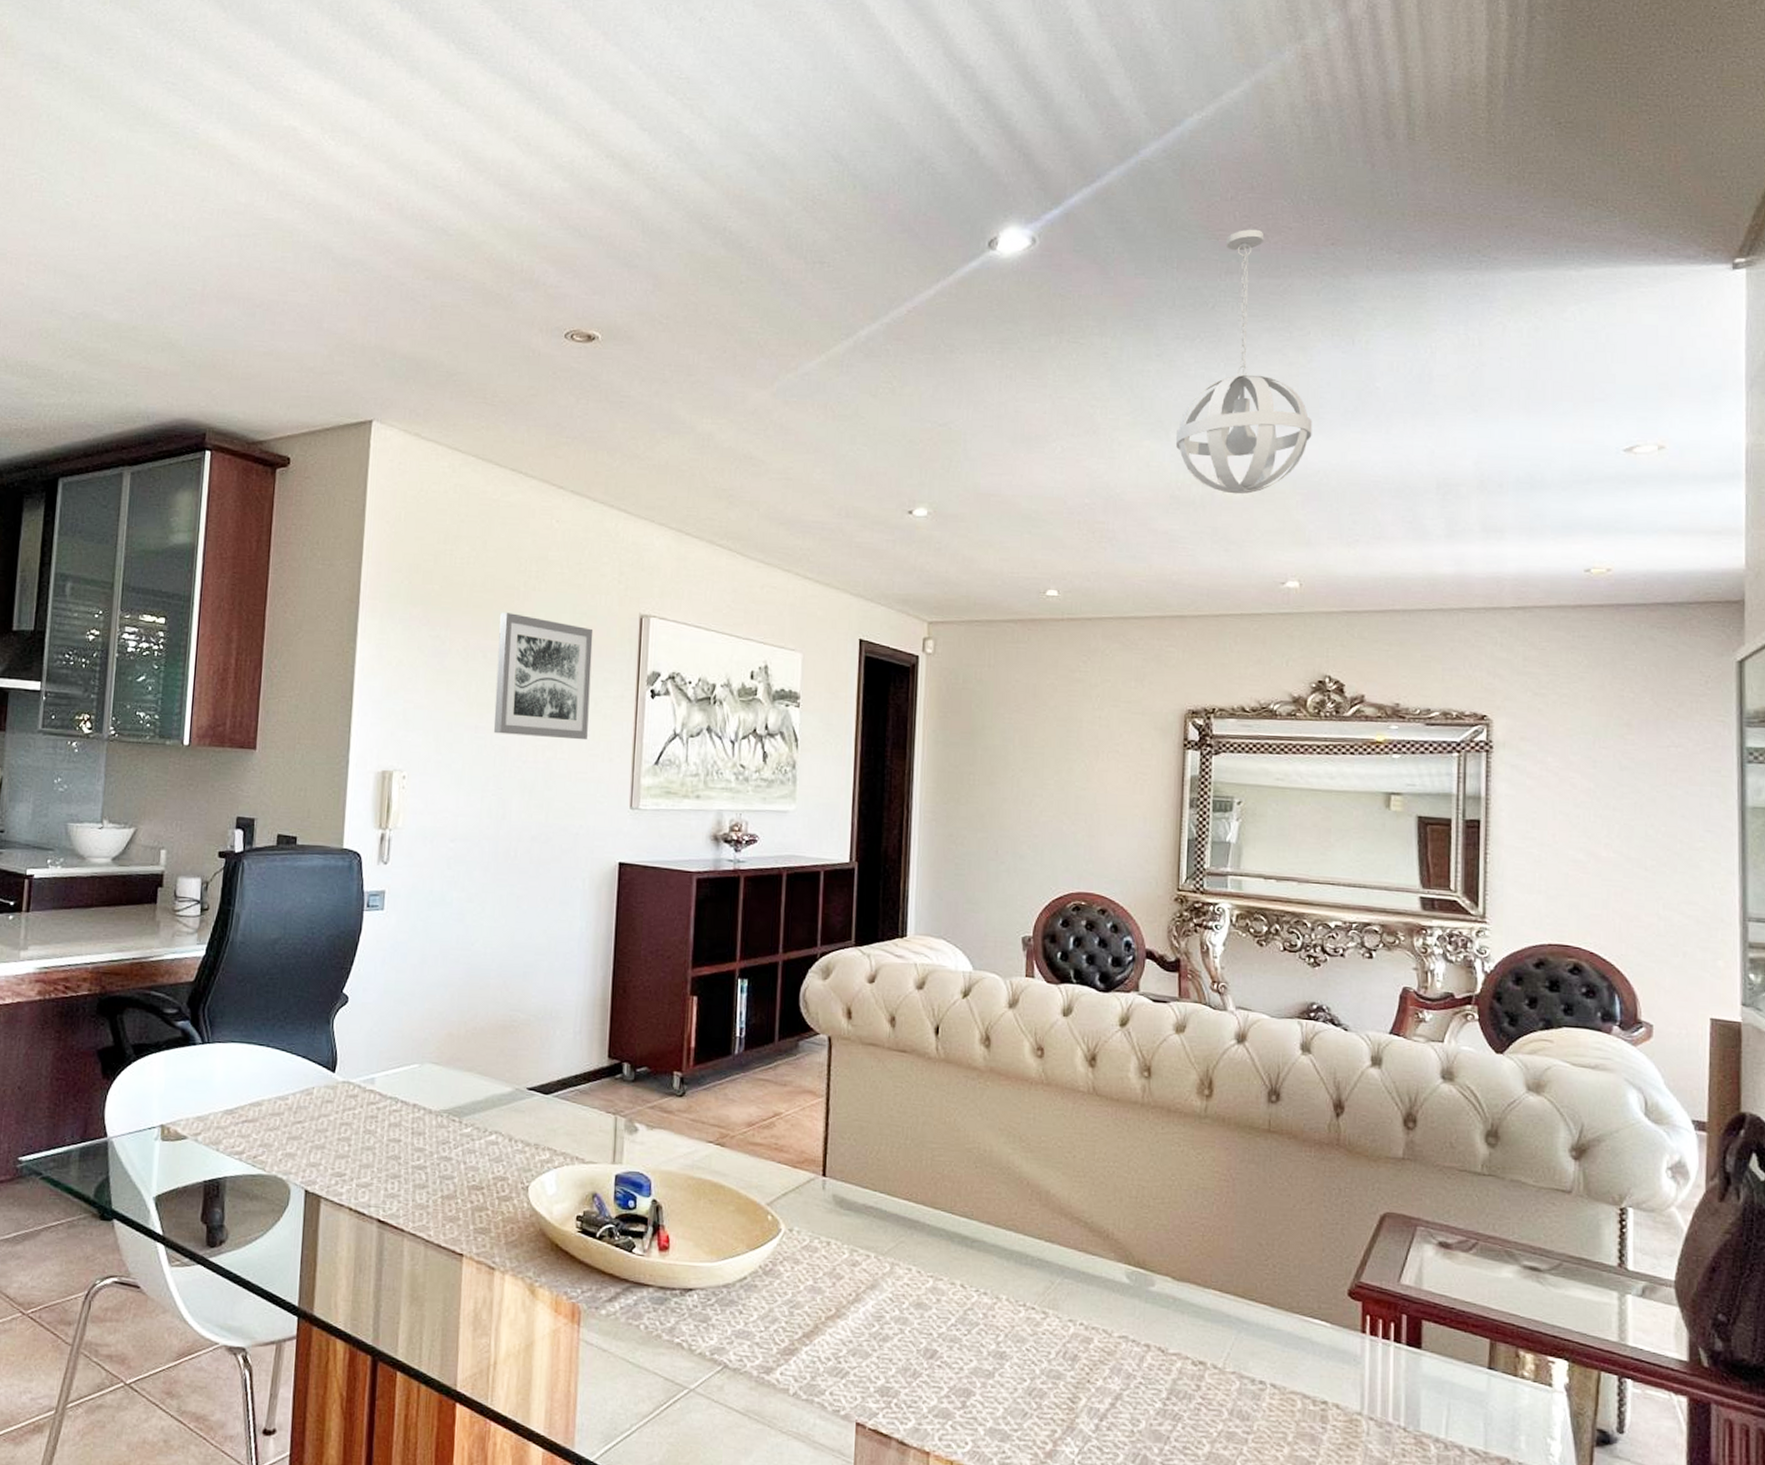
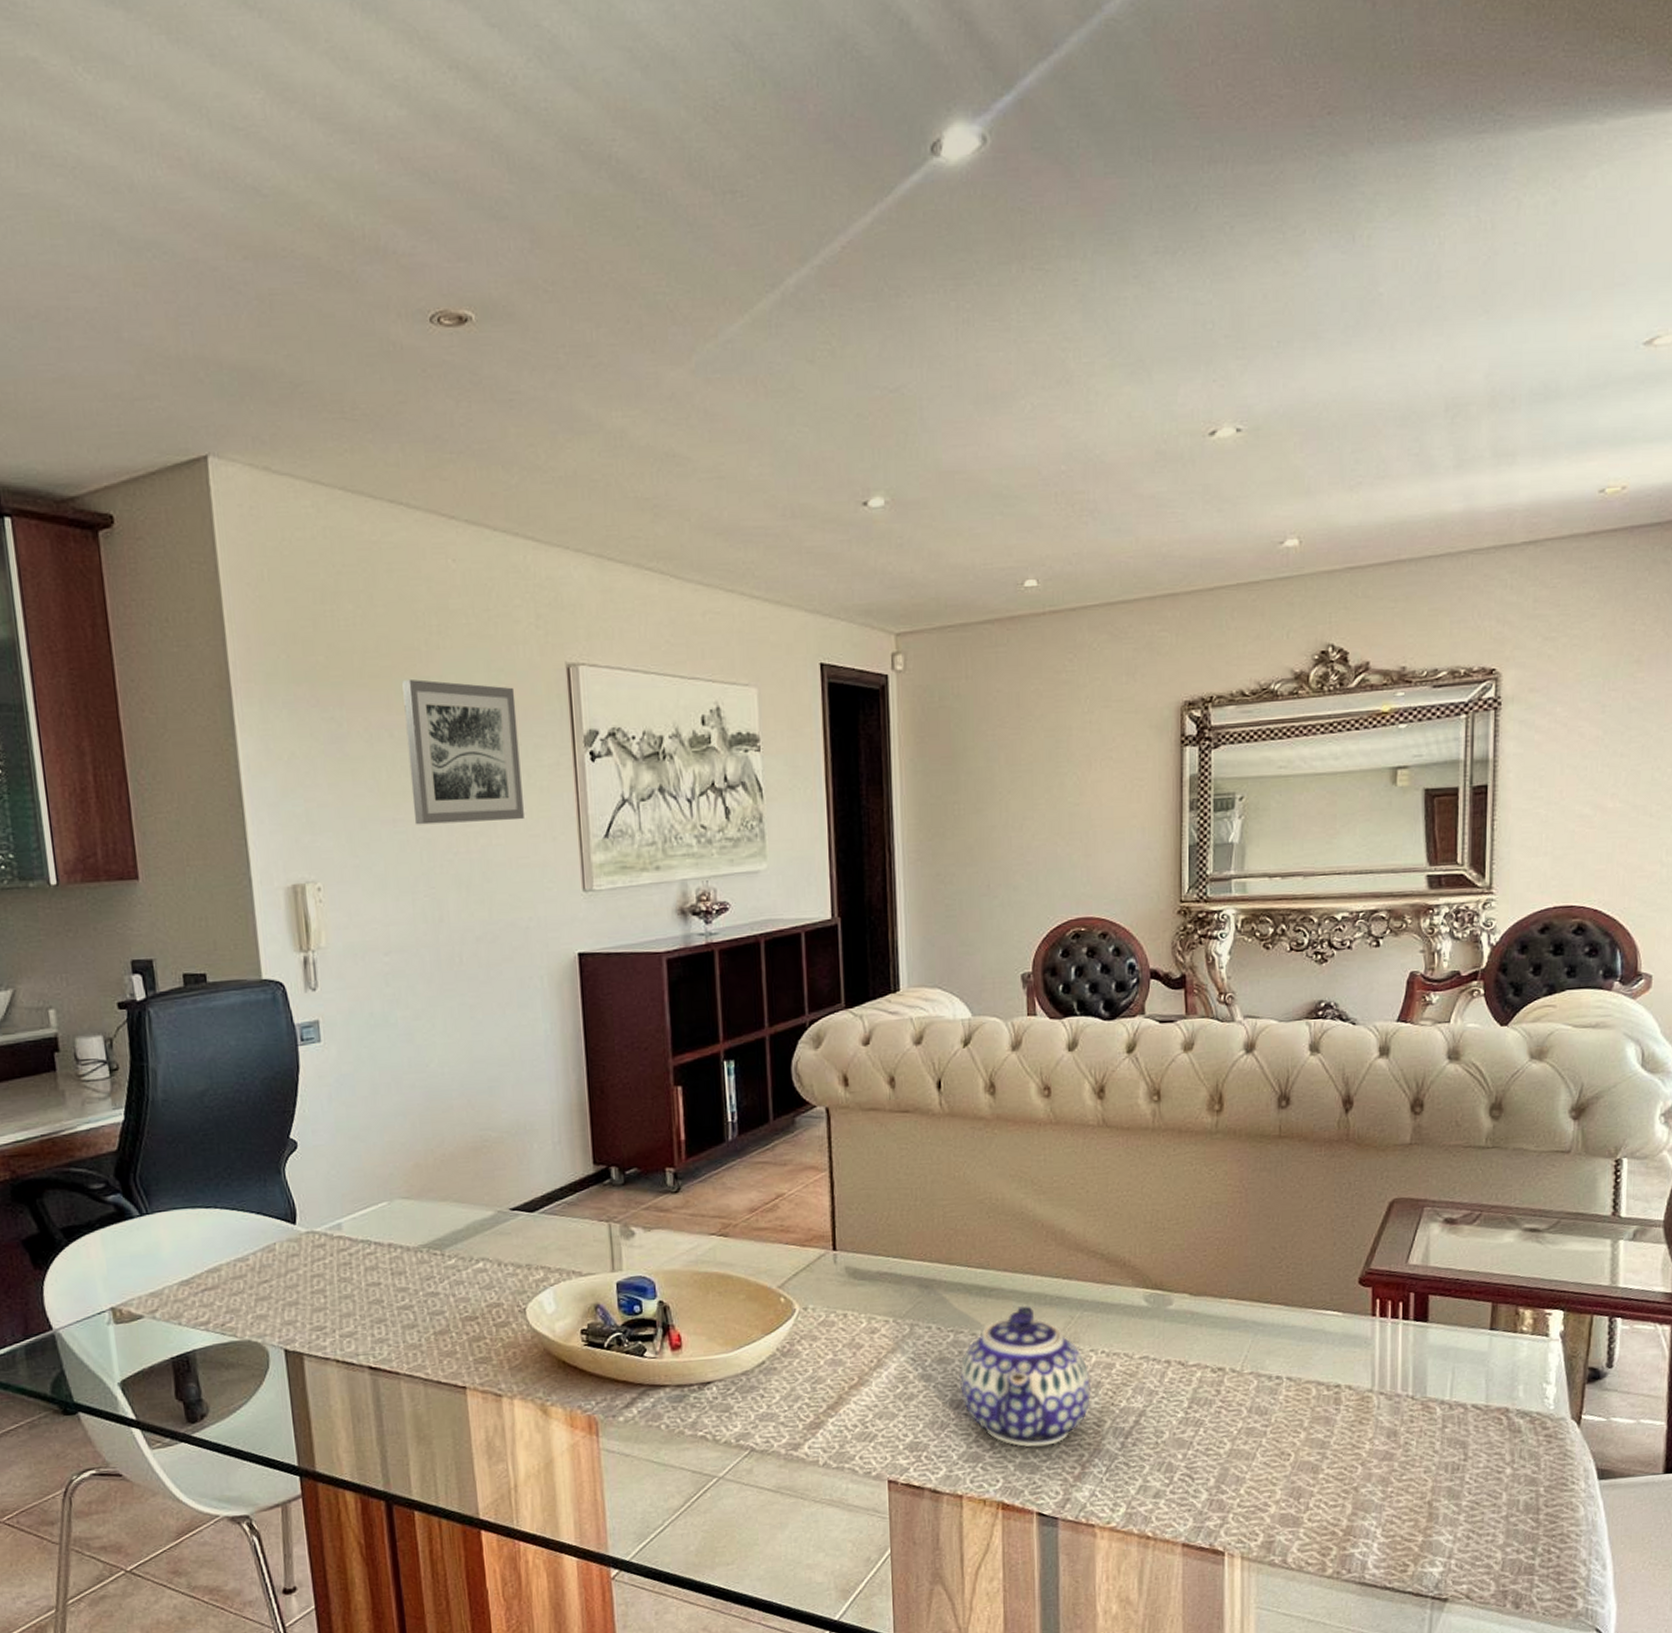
teapot: none [936,1261,1067,1415] -> present [960,1305,1090,1447]
pendant light: present [1175,229,1313,494] -> none [1159,101,1310,442]

